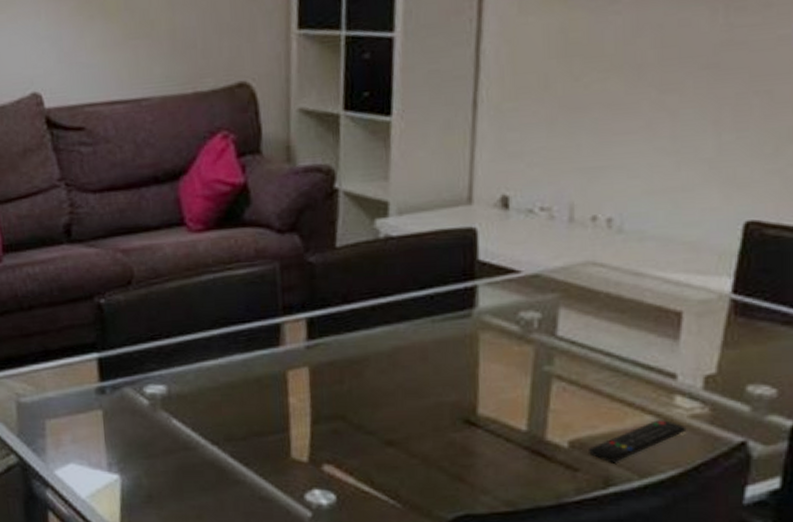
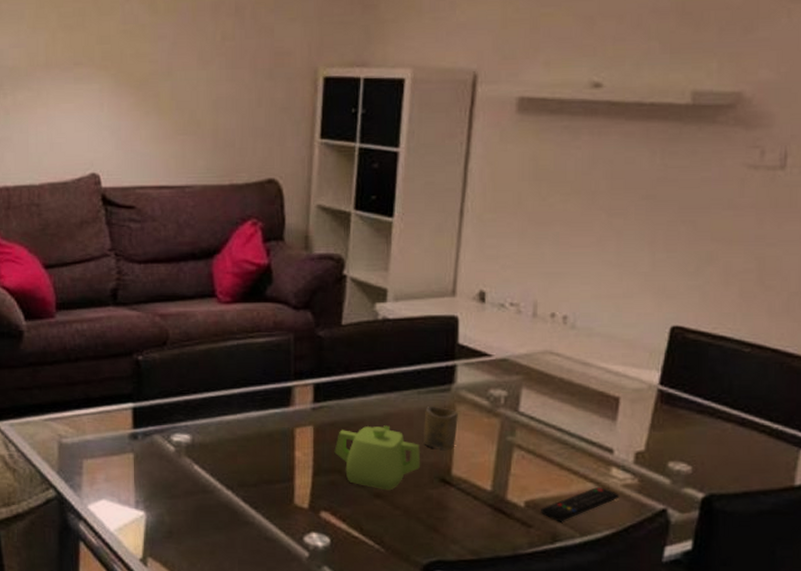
teapot: none [335,361,440,437] -> present [334,425,421,491]
cup: none [440,336,482,386] -> present [422,407,458,450]

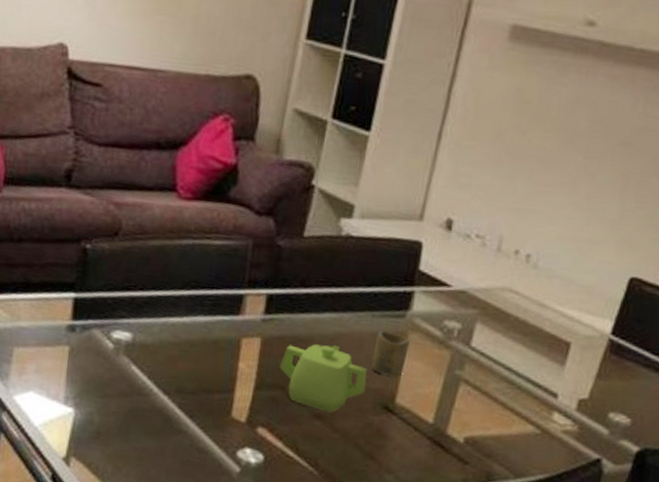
remote control: present [541,486,620,521] -> none [479,429,558,461]

